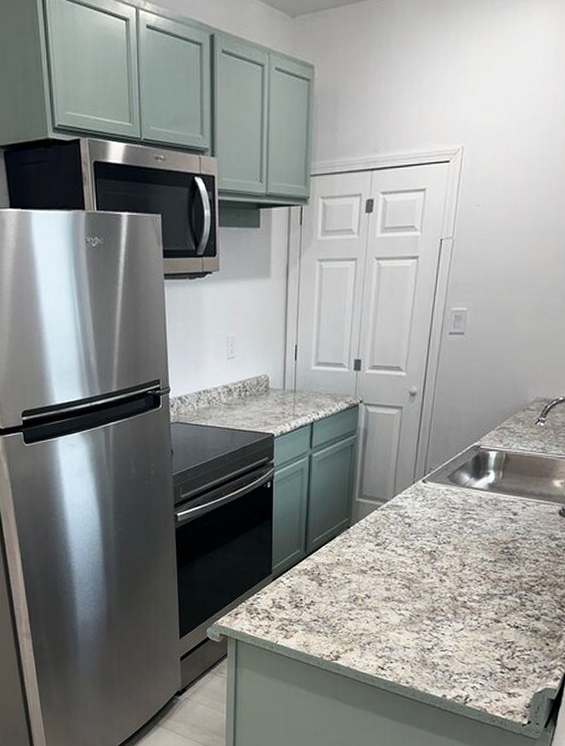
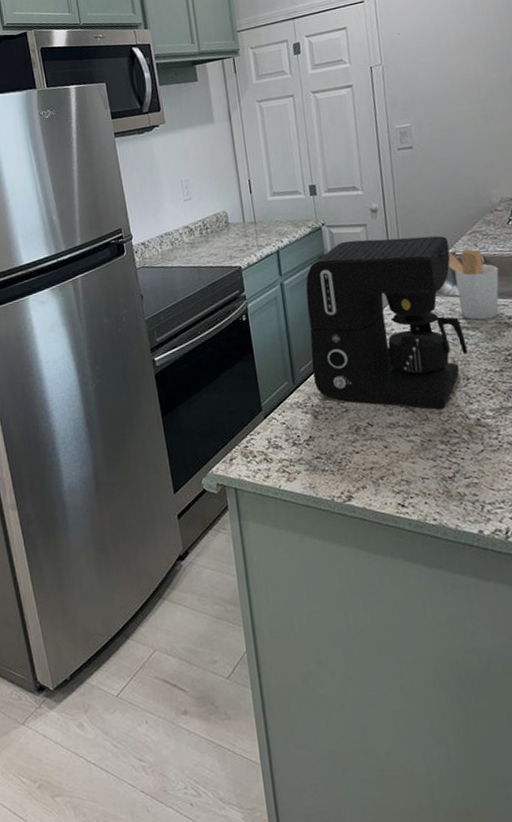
coffee maker: none [325,421,476,590] -> present [305,235,468,410]
utensil holder: none [470,444,516,513] -> present [448,249,499,320]

